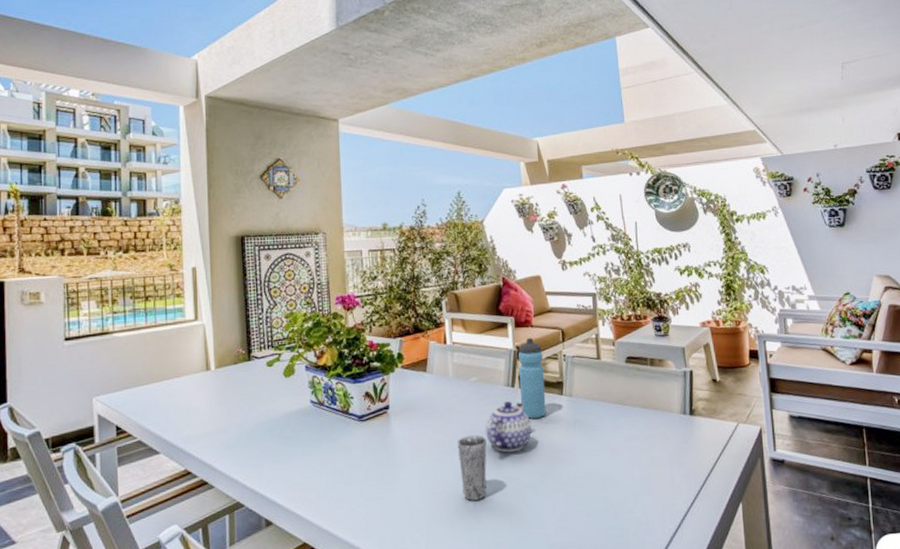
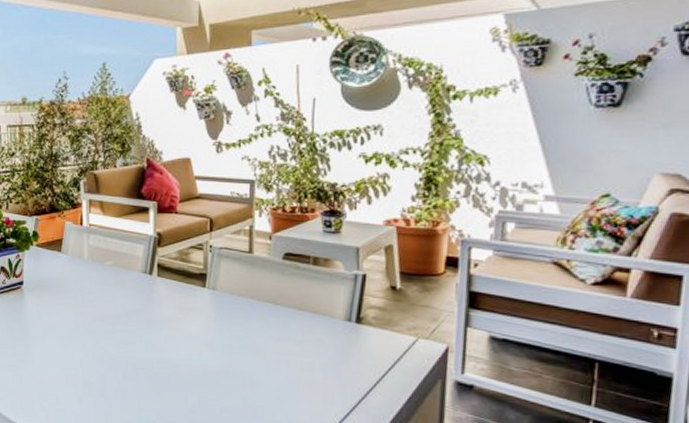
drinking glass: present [458,435,487,501] -> none [90,318,119,381]
teapot: present [485,401,532,453] -> none [119,288,168,340]
water bottle: present [518,338,546,419] -> none [157,225,187,309]

